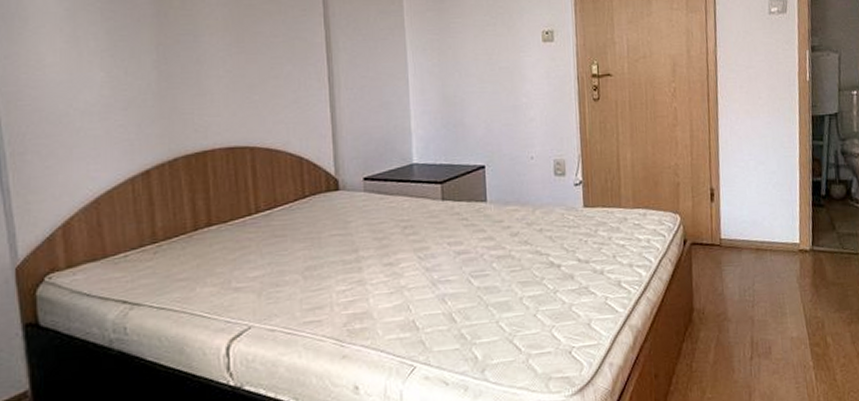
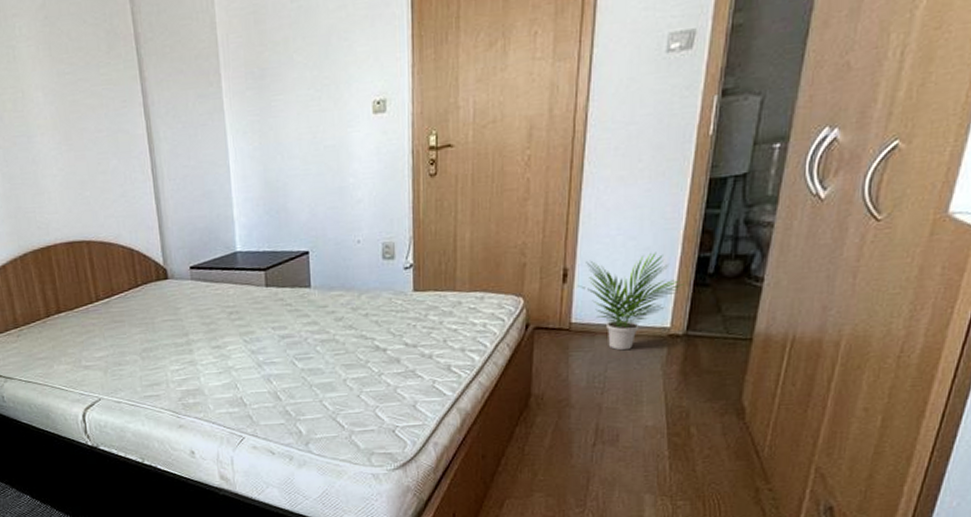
potted plant: none [723,175,805,265] -> present [577,252,685,351]

